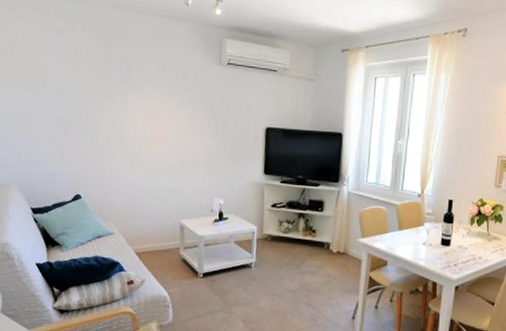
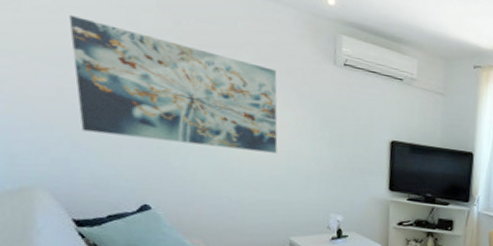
wall art: none [39,53,175,146] -> present [69,15,278,154]

